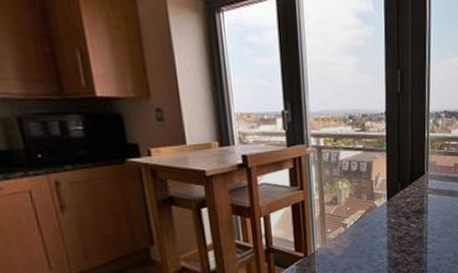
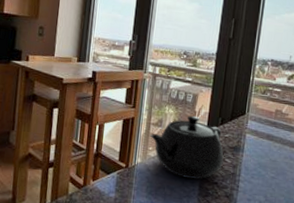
teapot: none [325,186,409,253] -> present [149,115,224,180]

